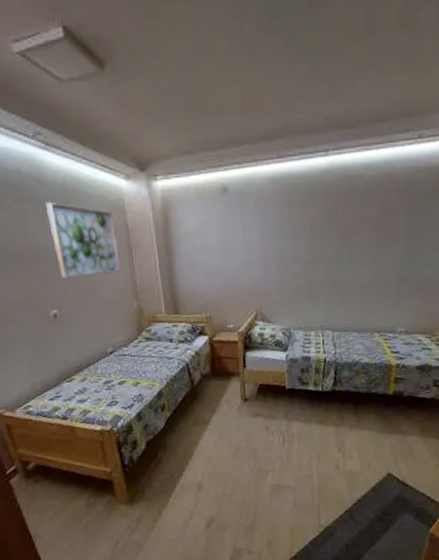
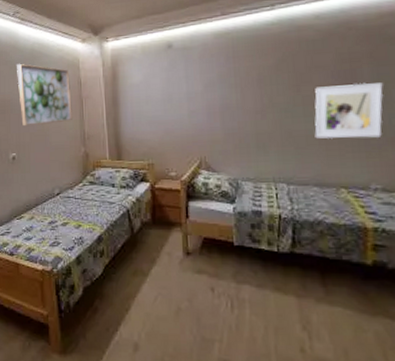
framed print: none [357,235,414,288] -> present [314,82,384,139]

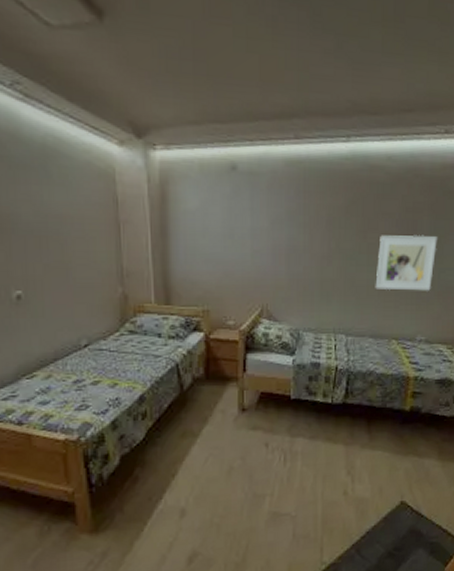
wall art: present [17,63,72,127] -> none [19,161,106,254]

